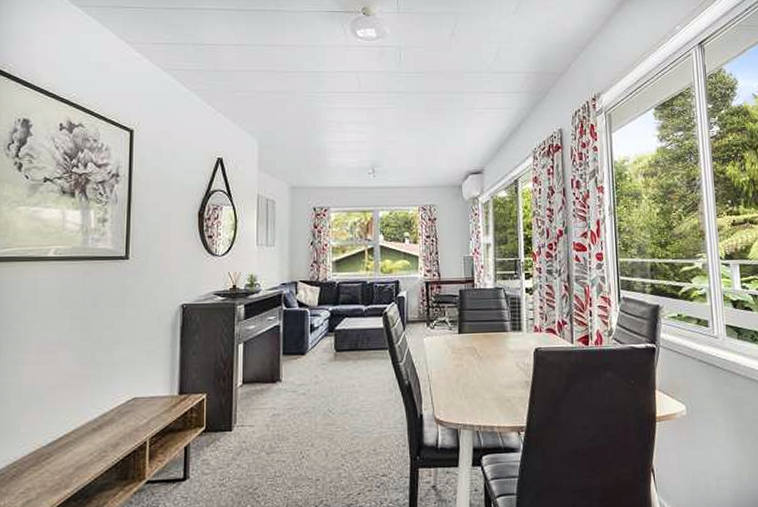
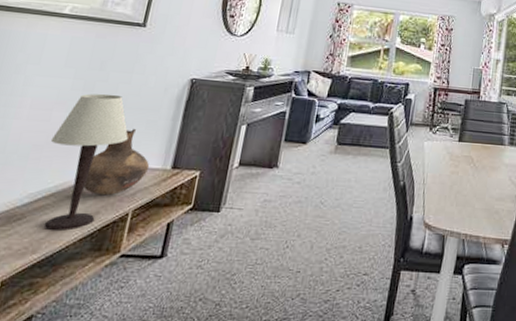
table lamp: none [61,329,132,465] -> present [43,93,128,231]
vase: none [100,359,158,428] -> present [83,128,150,196]

